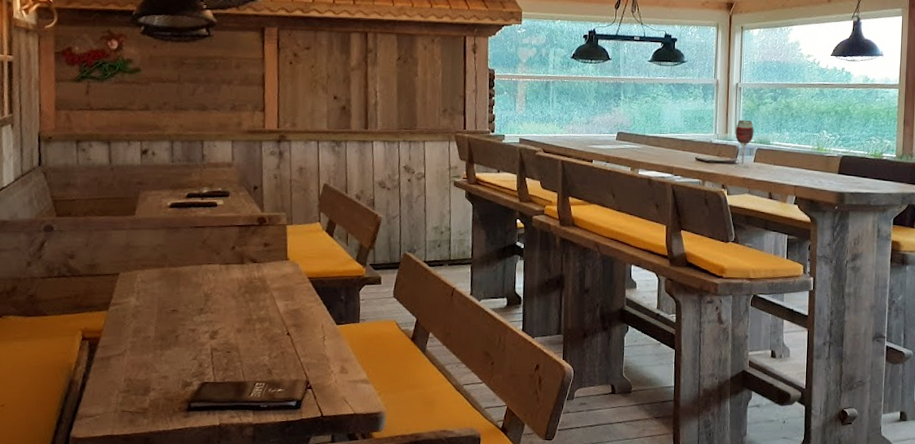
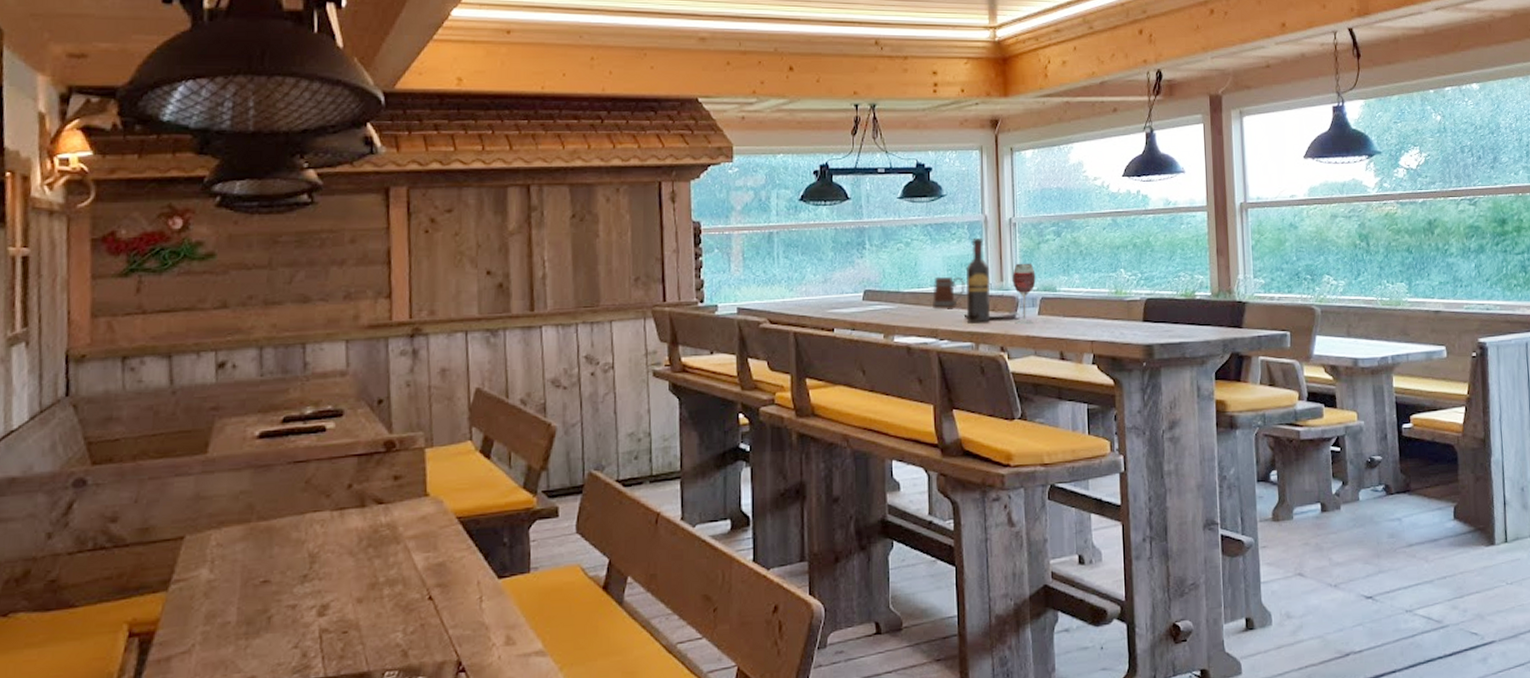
beer mug: none [670,125,698,152] -> present [932,276,966,310]
wine bottle: none [696,97,718,166] -> present [966,237,991,325]

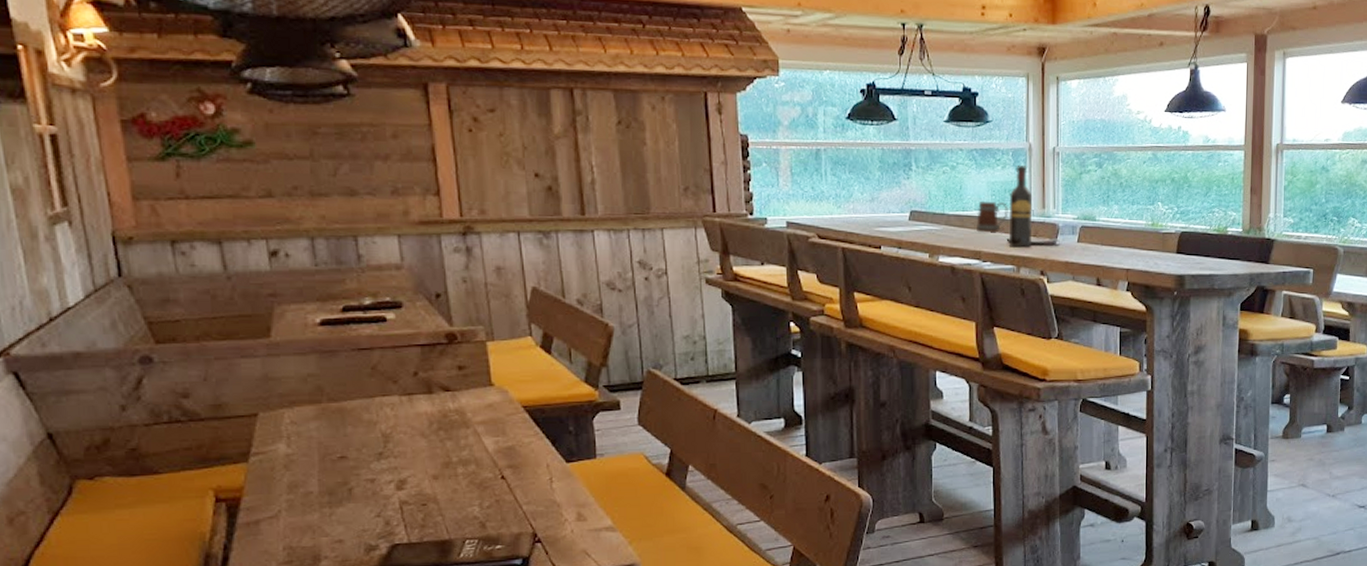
wineglass: present [1012,263,1036,325] -> none [1054,191,1077,251]

